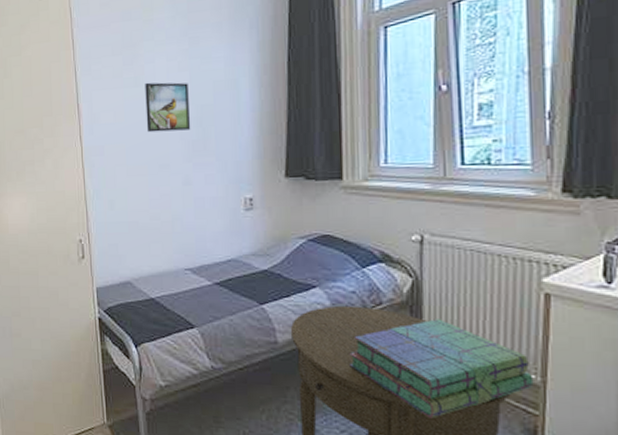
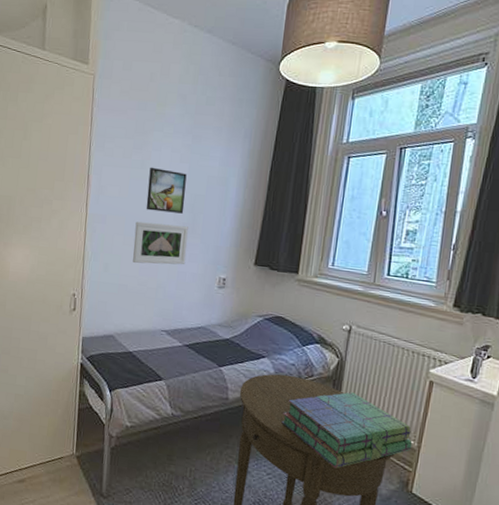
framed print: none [138,144,202,196] -> present [133,221,189,265]

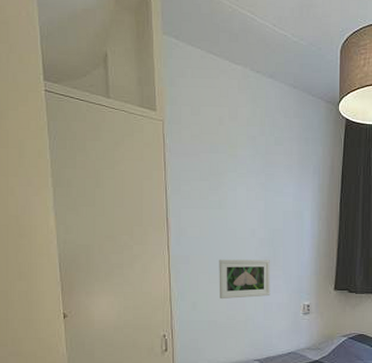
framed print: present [146,167,187,214] -> none [227,206,264,248]

